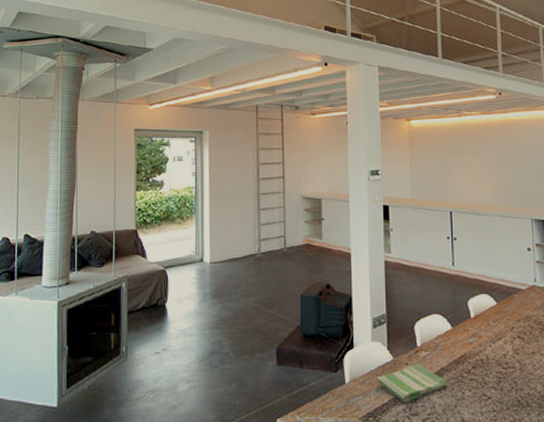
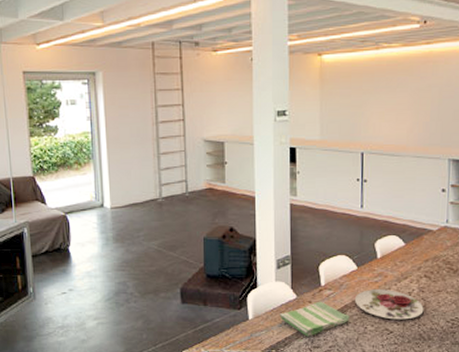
plate: none [450,351,520,384] -> present [354,290,424,320]

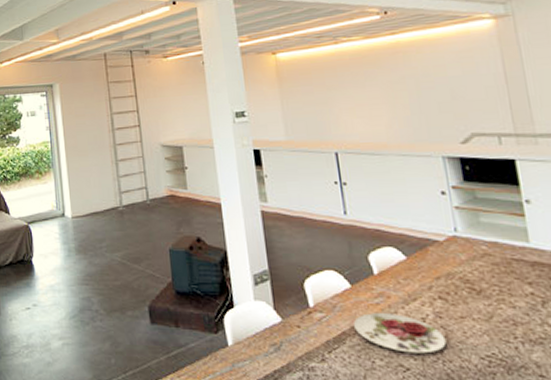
dish towel: present [279,301,350,337] -> none [263,326,351,371]

